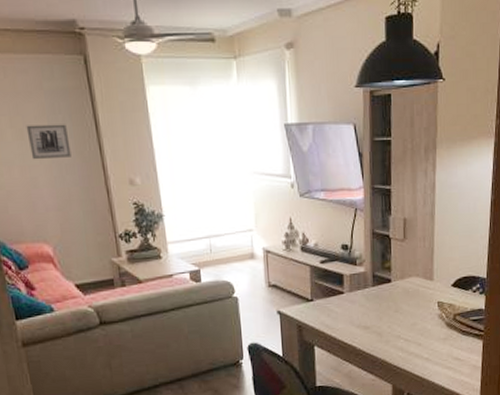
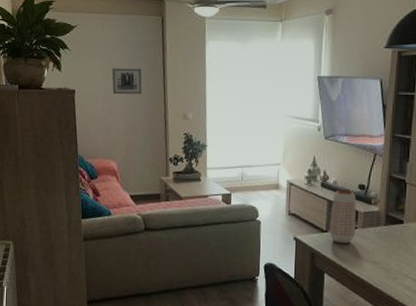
vase: none [314,252,343,313] -> present [329,190,357,245]

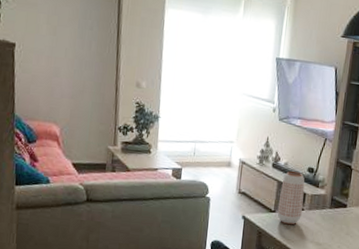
wall art: present [112,68,142,95] -> none [59,24,94,56]

